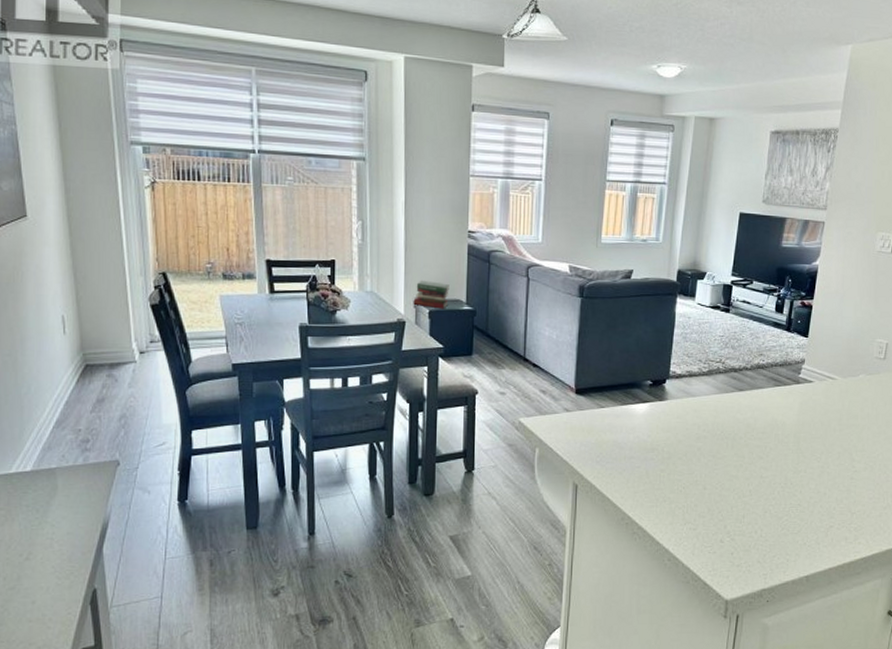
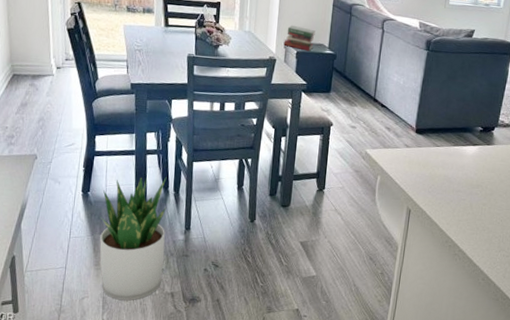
planter: none [201,473,285,631] -> present [99,177,167,301]

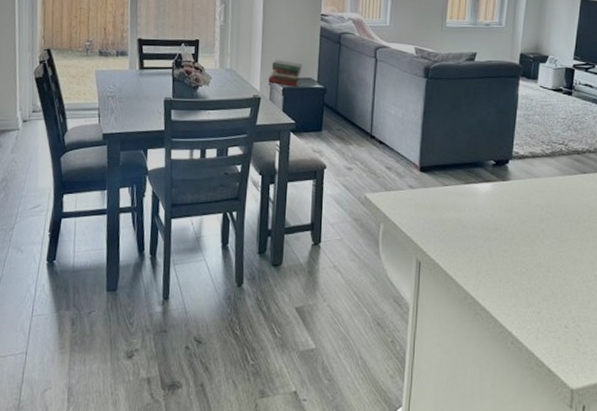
planter: present [99,177,167,301] -> none [65,238,143,391]

